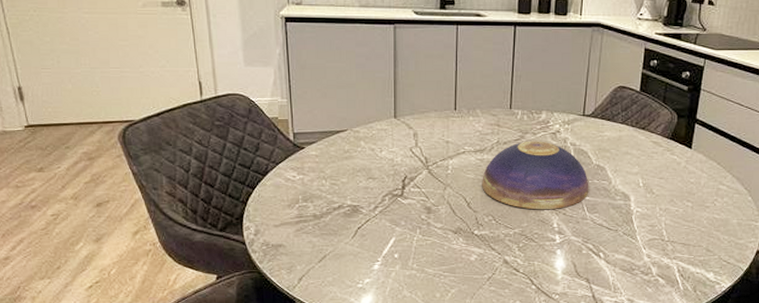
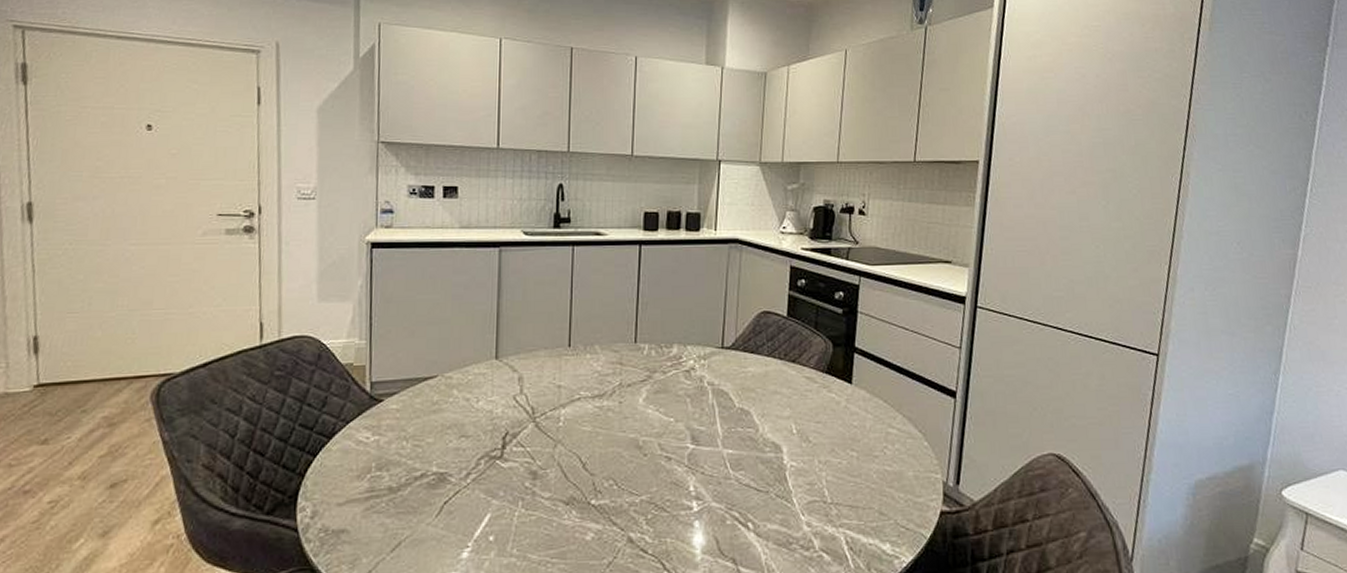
decorative bowl: present [482,141,589,210] -> none [601,381,732,469]

